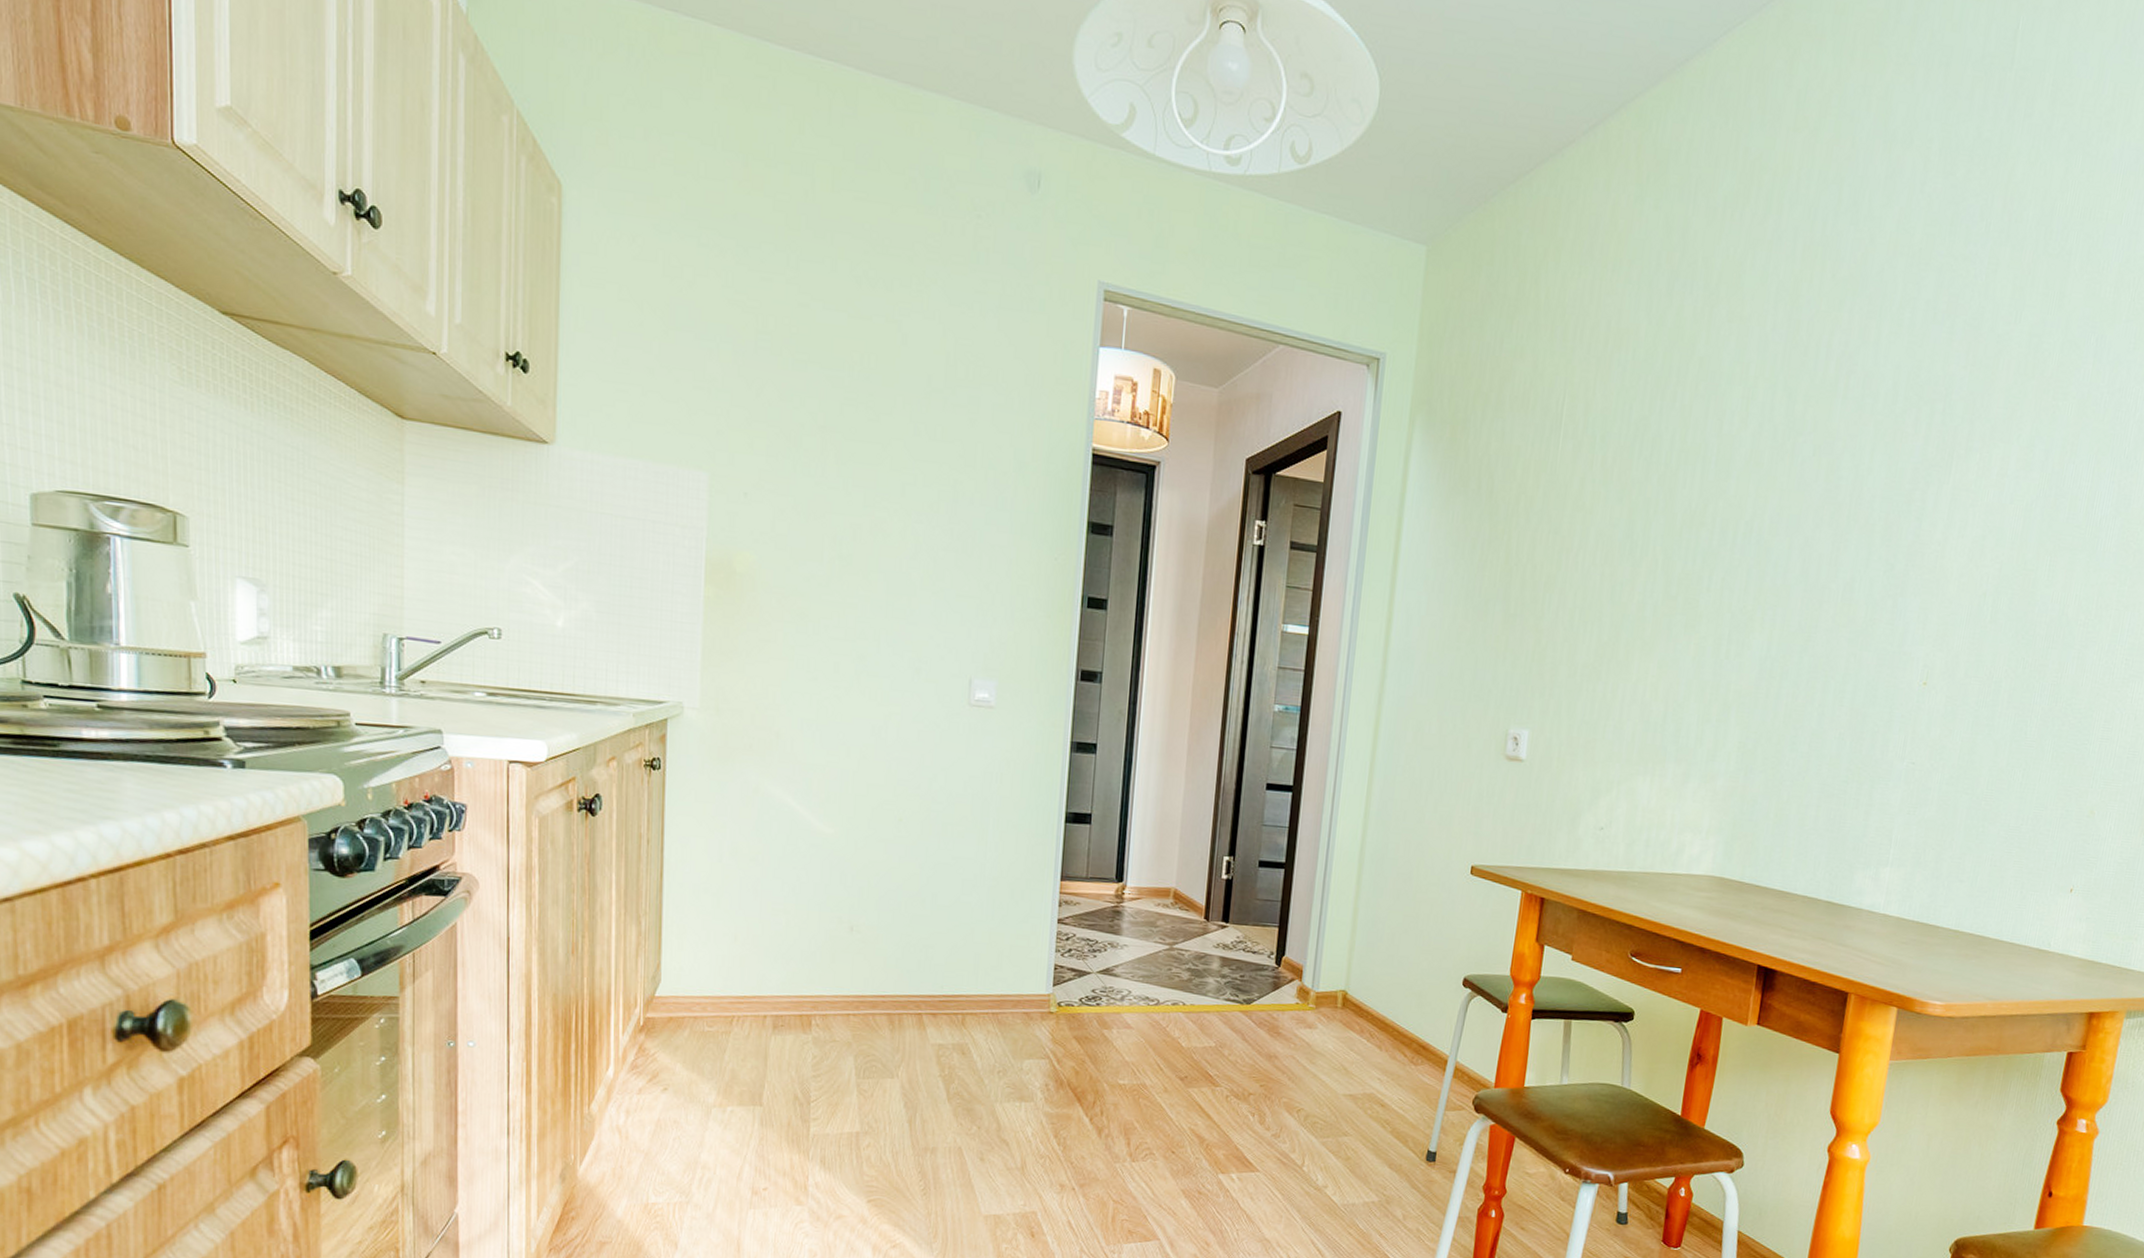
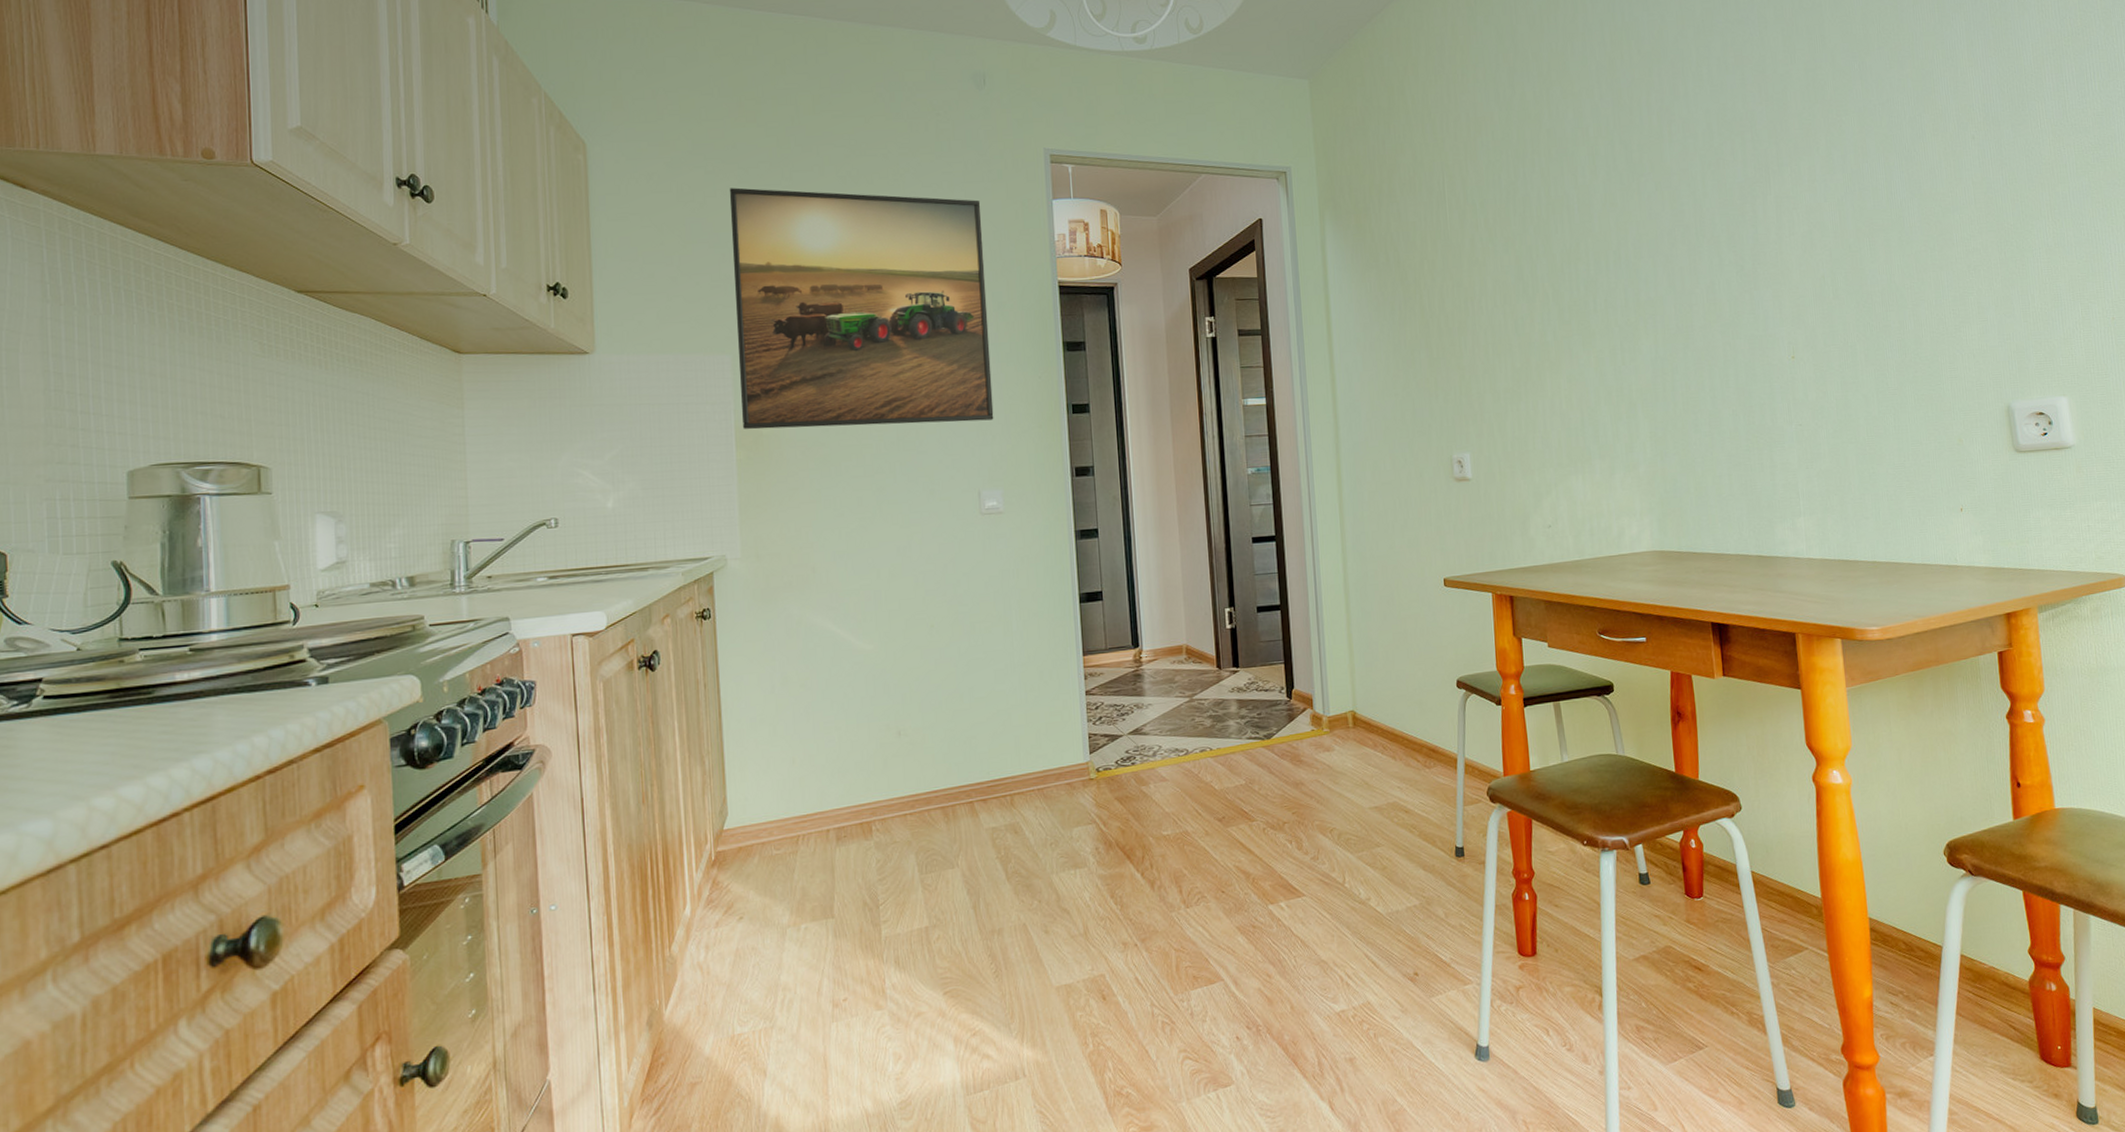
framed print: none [714,268,1015,600] -> present [729,187,994,430]

